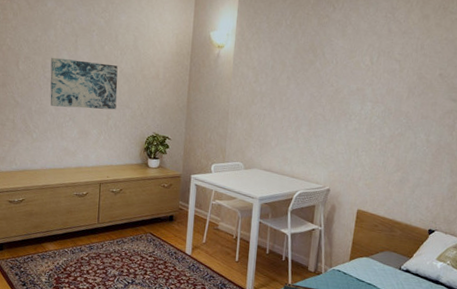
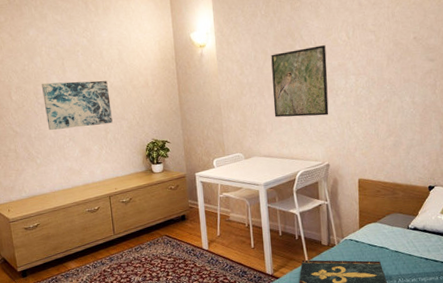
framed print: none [282,66,347,139] -> present [271,45,329,117]

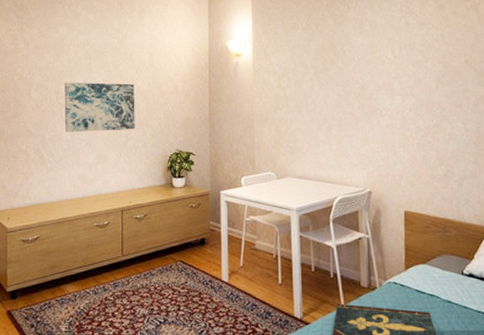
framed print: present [271,45,329,117] -> none [311,62,372,137]

